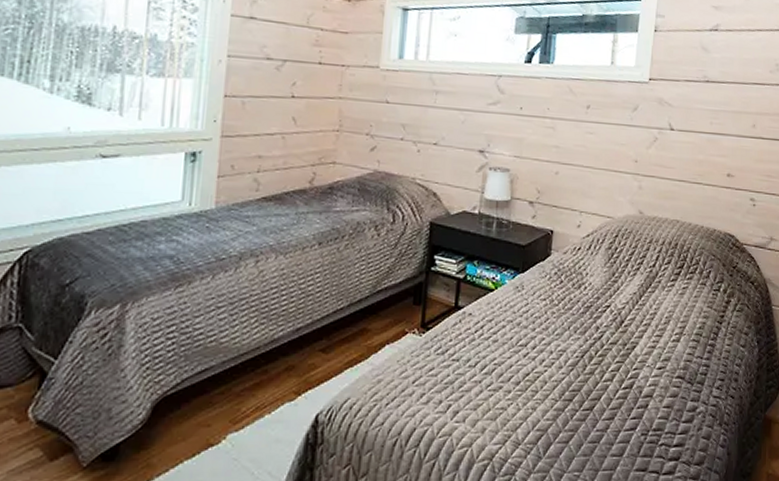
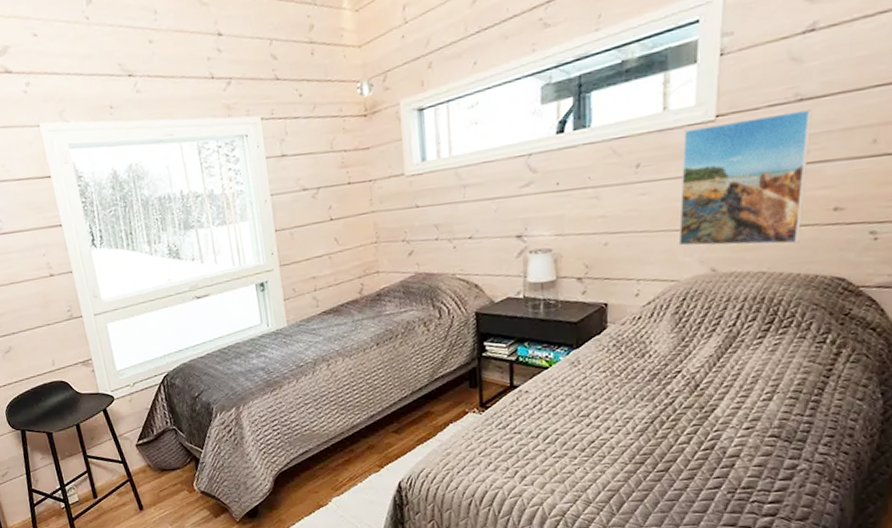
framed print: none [615,85,715,199] -> present [678,108,812,247]

